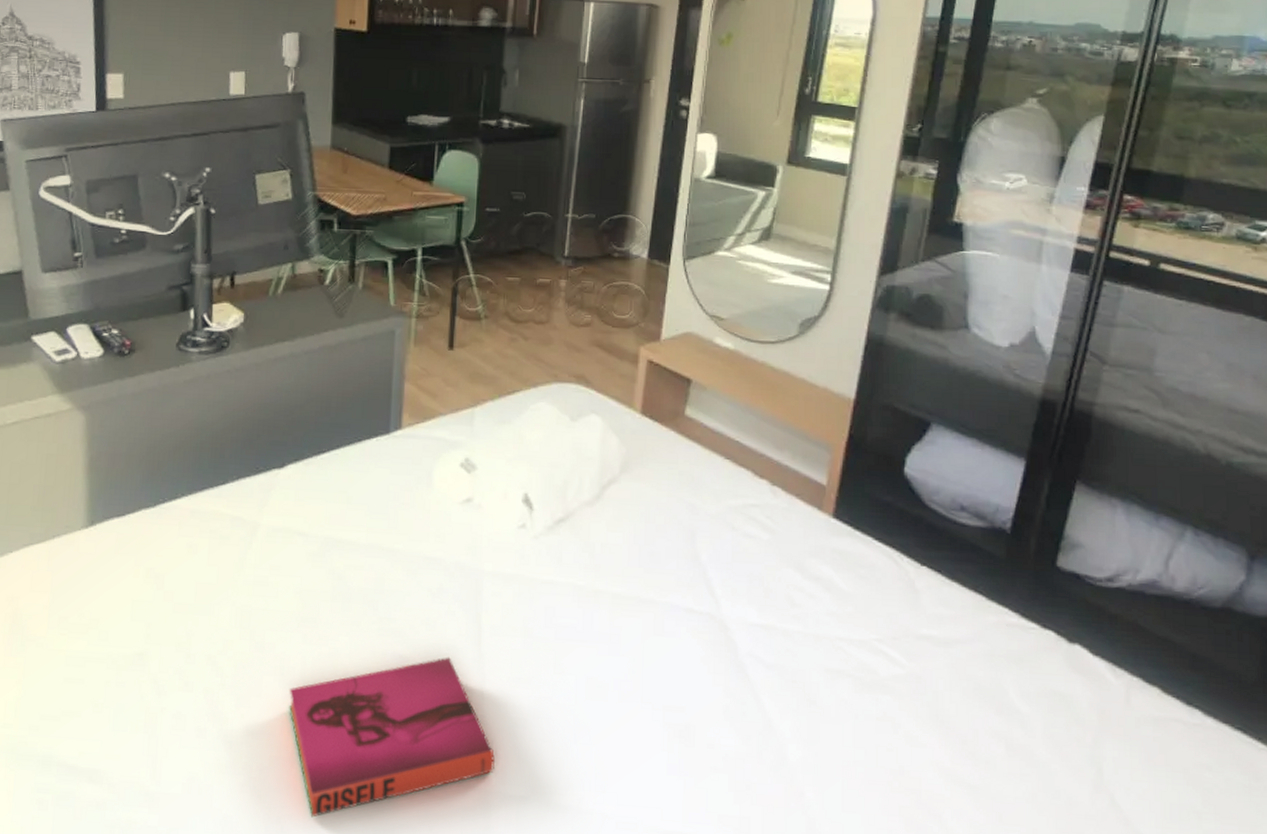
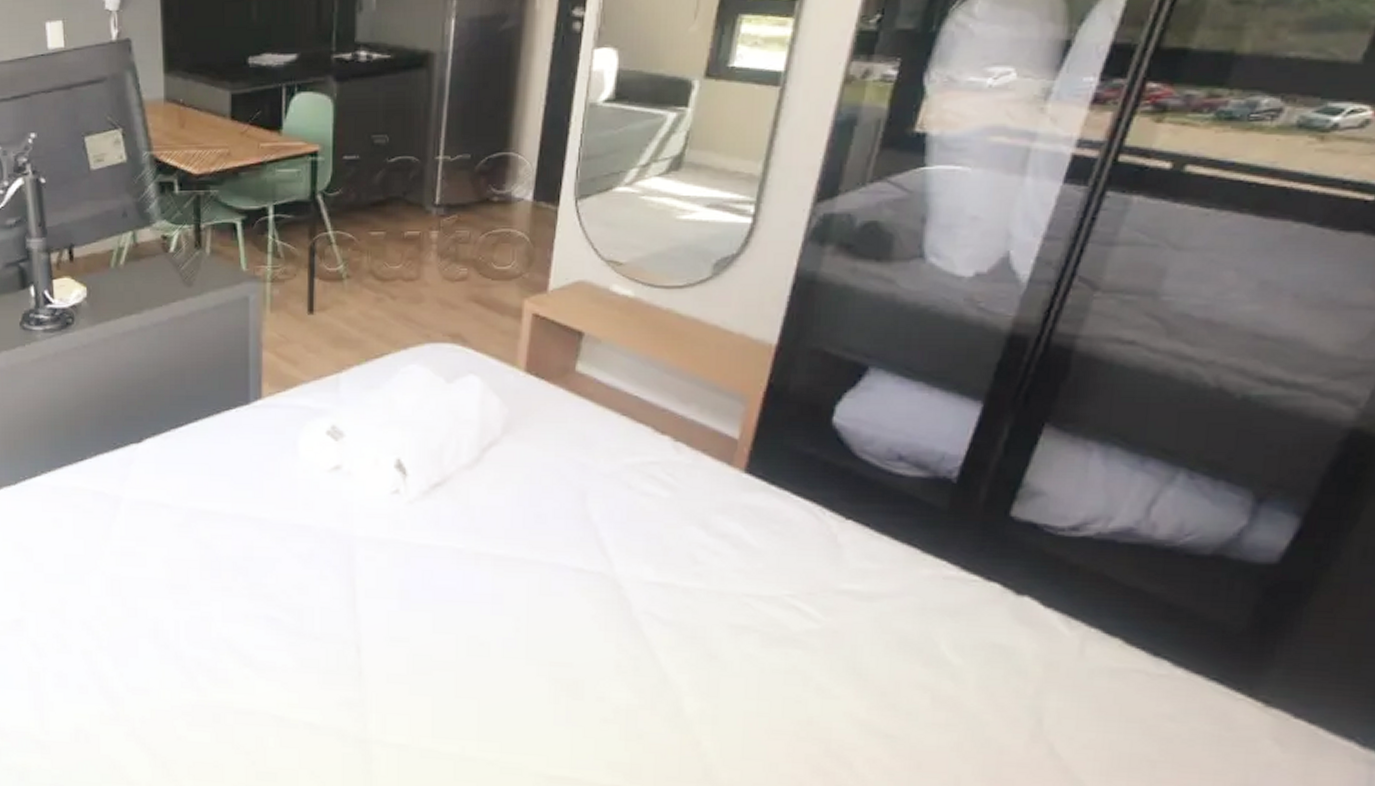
hardback book: present [289,657,495,818] -> none [166,618,374,763]

